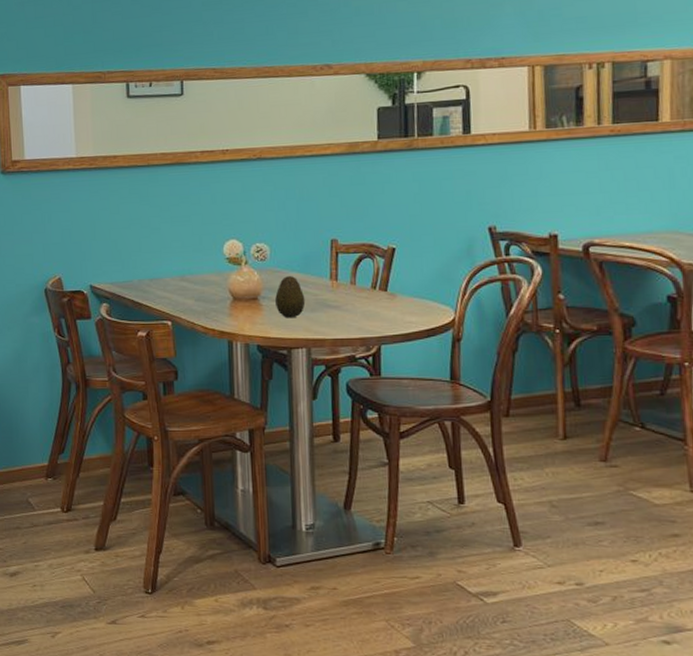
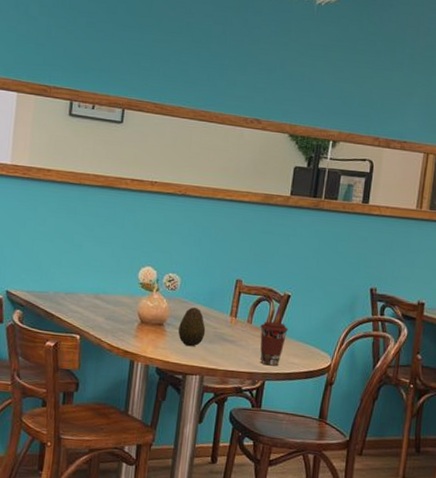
coffee cup: none [366,279,399,328] -> present [260,321,288,366]

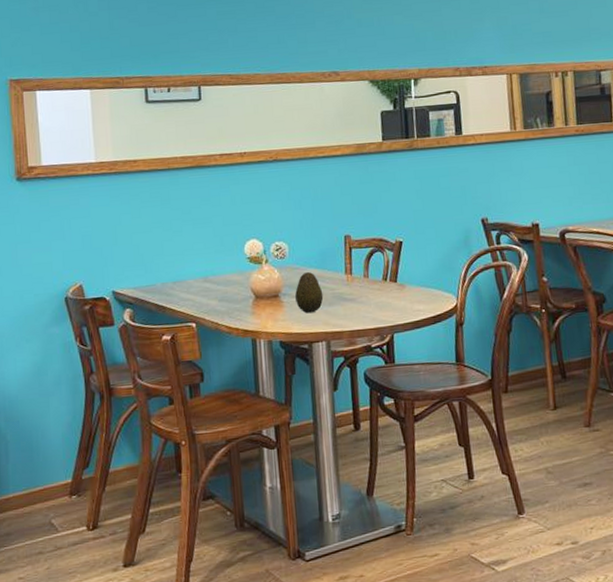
coffee cup: present [260,321,288,366] -> none [378,271,407,318]

